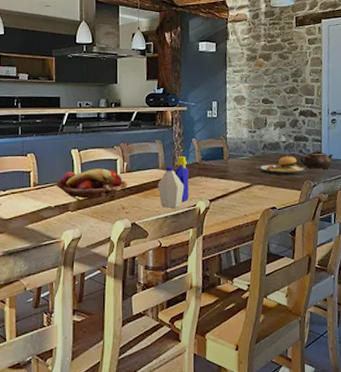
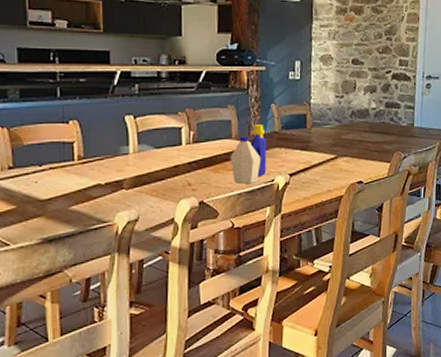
fruit basket: present [55,168,127,201] -> none [105,138,194,177]
plate: present [259,150,306,176] -> none [346,118,397,147]
teapot: present [300,150,333,169] -> none [390,119,426,139]

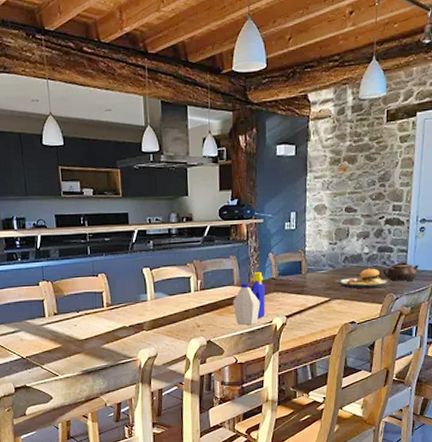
plate: none [346,118,397,147] -> present [339,262,389,289]
teapot: none [390,119,426,139] -> present [383,261,419,282]

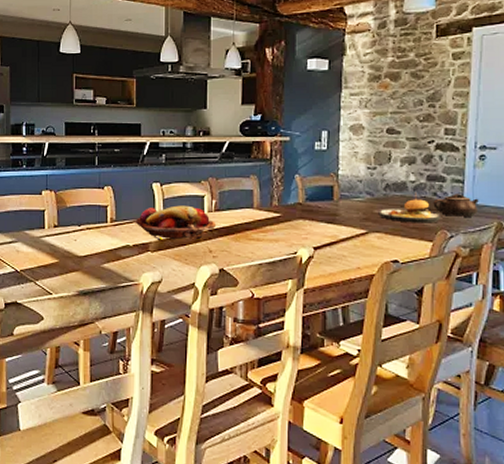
fruit basket: none [128,287,202,321] -> present [134,205,215,241]
bottle: present [233,272,266,325] -> none [251,195,289,254]

